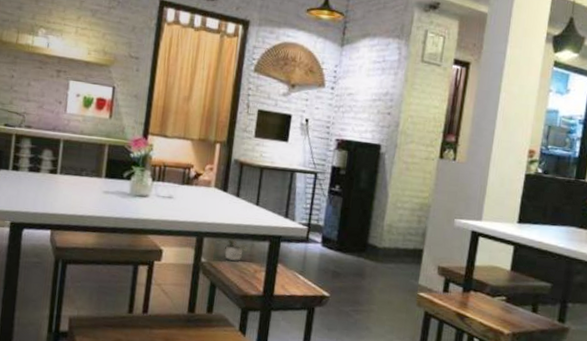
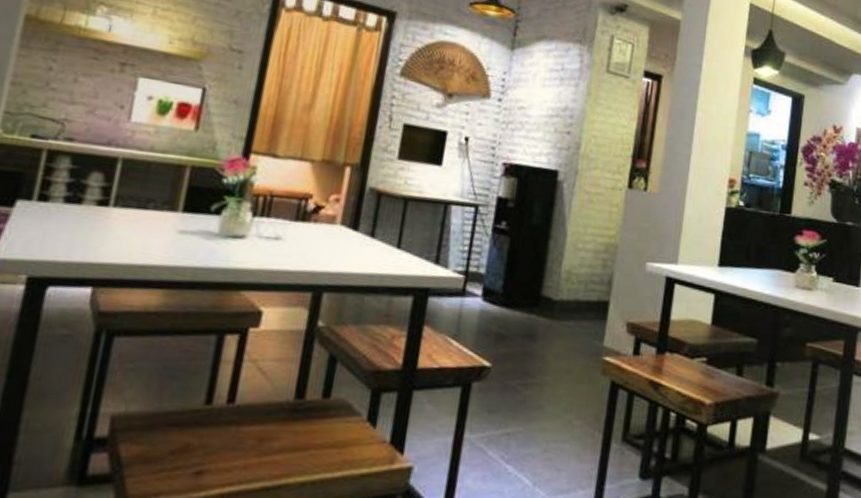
potted plant: present [216,239,251,261] -> none [340,294,388,324]

